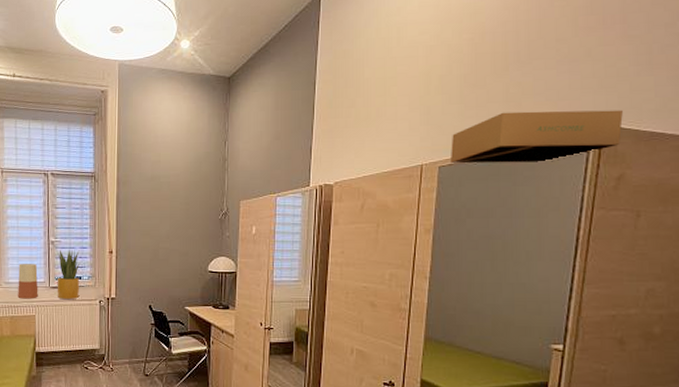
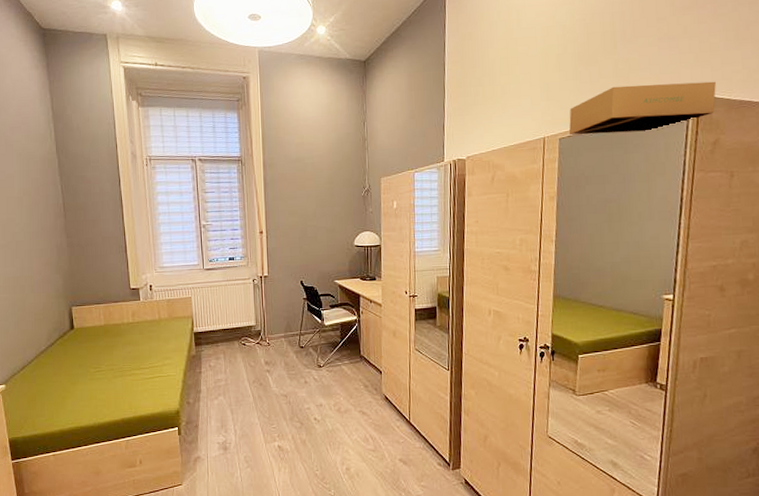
vase: present [18,264,38,299] -> none [172,247,193,282]
planter: present [56,249,80,300] -> none [208,231,233,281]

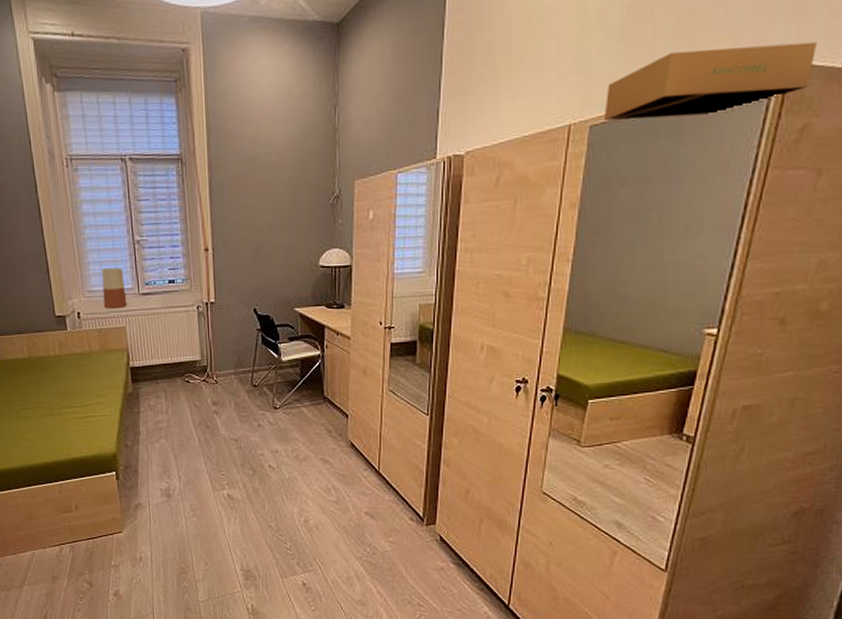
vase: none [172,247,193,282] -> present [101,268,127,309]

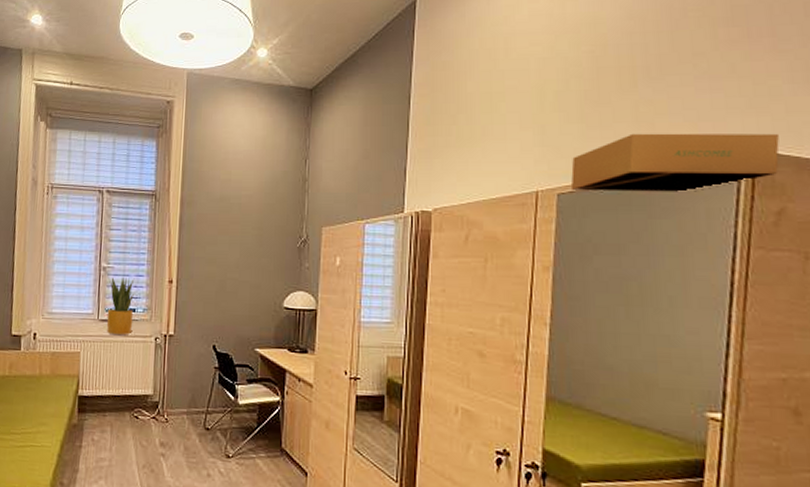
vase: present [101,268,127,309] -> none [61,292,86,333]
planter: none [144,248,173,308] -> present [106,276,135,336]

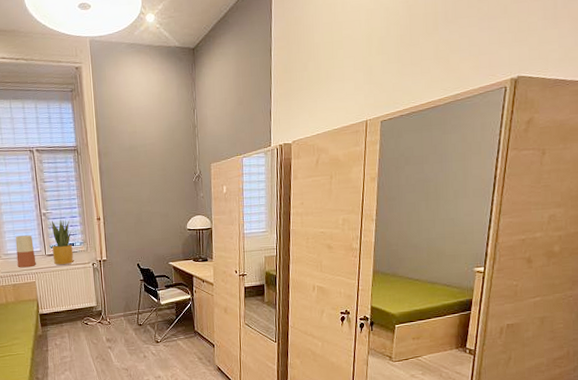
vase: none [61,292,86,333] -> present [15,235,36,268]
box: present [570,133,780,192] -> none [390,61,532,117]

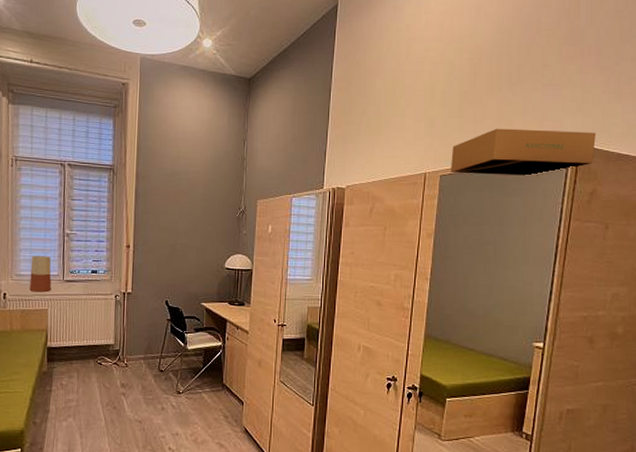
planter: present [49,218,73,266] -> none [71,242,96,294]
box: none [390,61,532,117] -> present [450,128,596,176]

